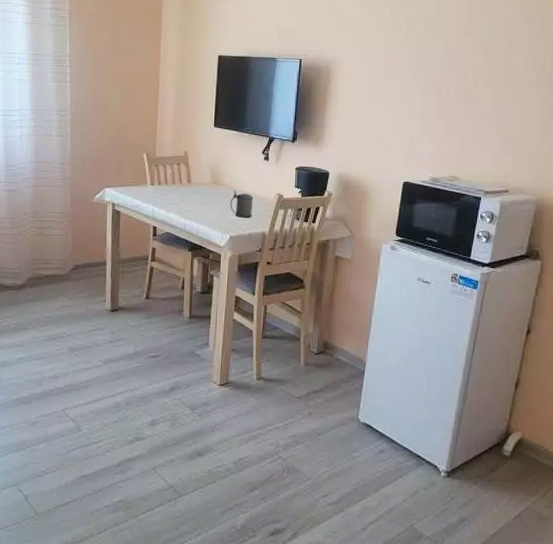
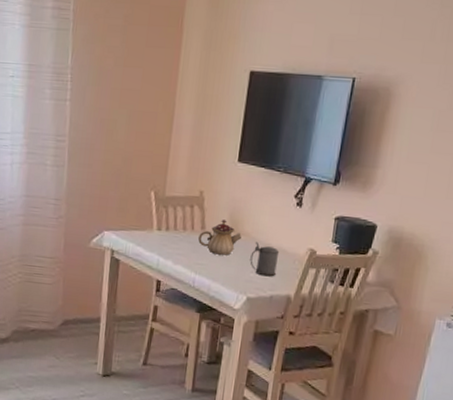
teapot: none [186,174,221,203] -> present [198,220,241,256]

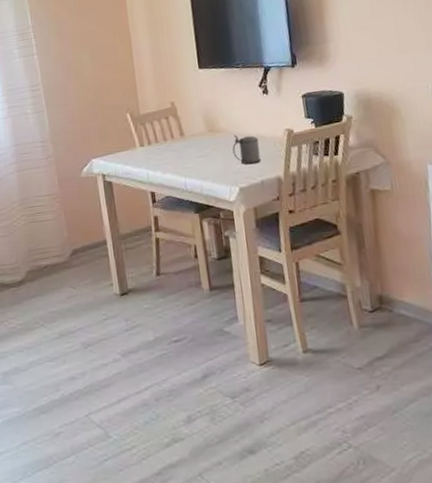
teapot: present [198,220,241,256] -> none [180,122,220,156]

